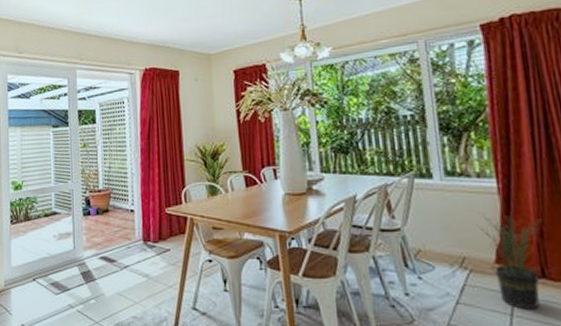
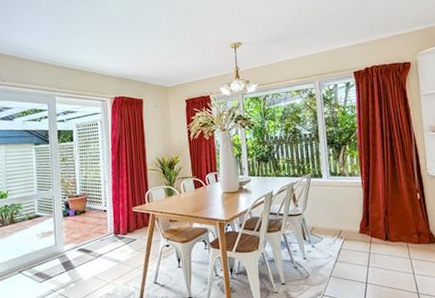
potted plant: present [476,213,544,310] -> none [348,200,387,262]

